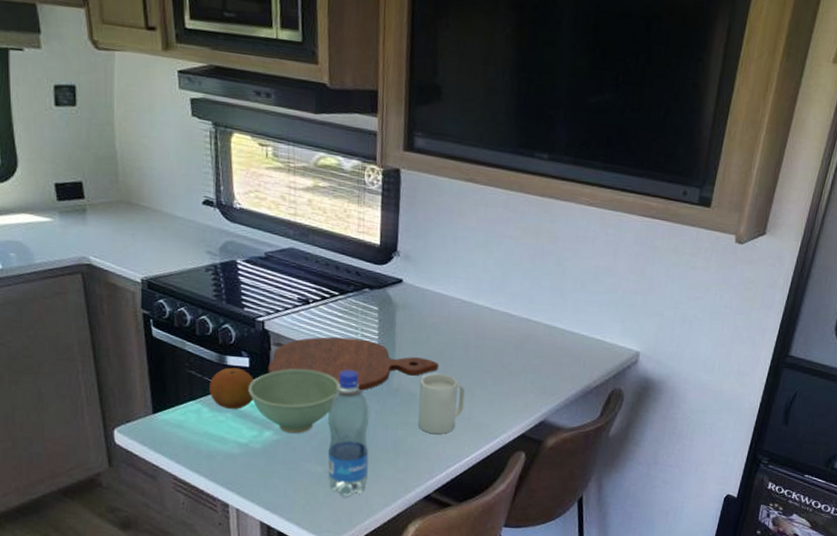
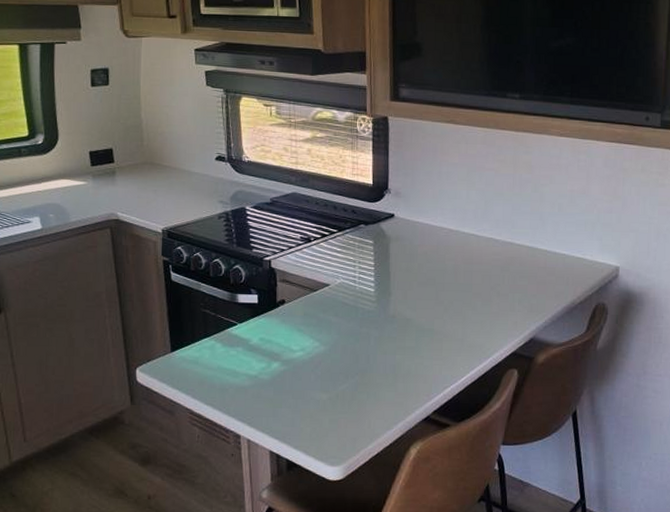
fruit: present [209,367,255,409] -> none [222,305,263,343]
bowl: present [249,368,341,434] -> none [258,302,341,363]
cutting board: present [268,336,440,391] -> none [275,270,432,319]
bottle: present [327,370,369,497] -> none [330,300,371,423]
mug: present [417,373,466,434] -> none [414,298,458,356]

